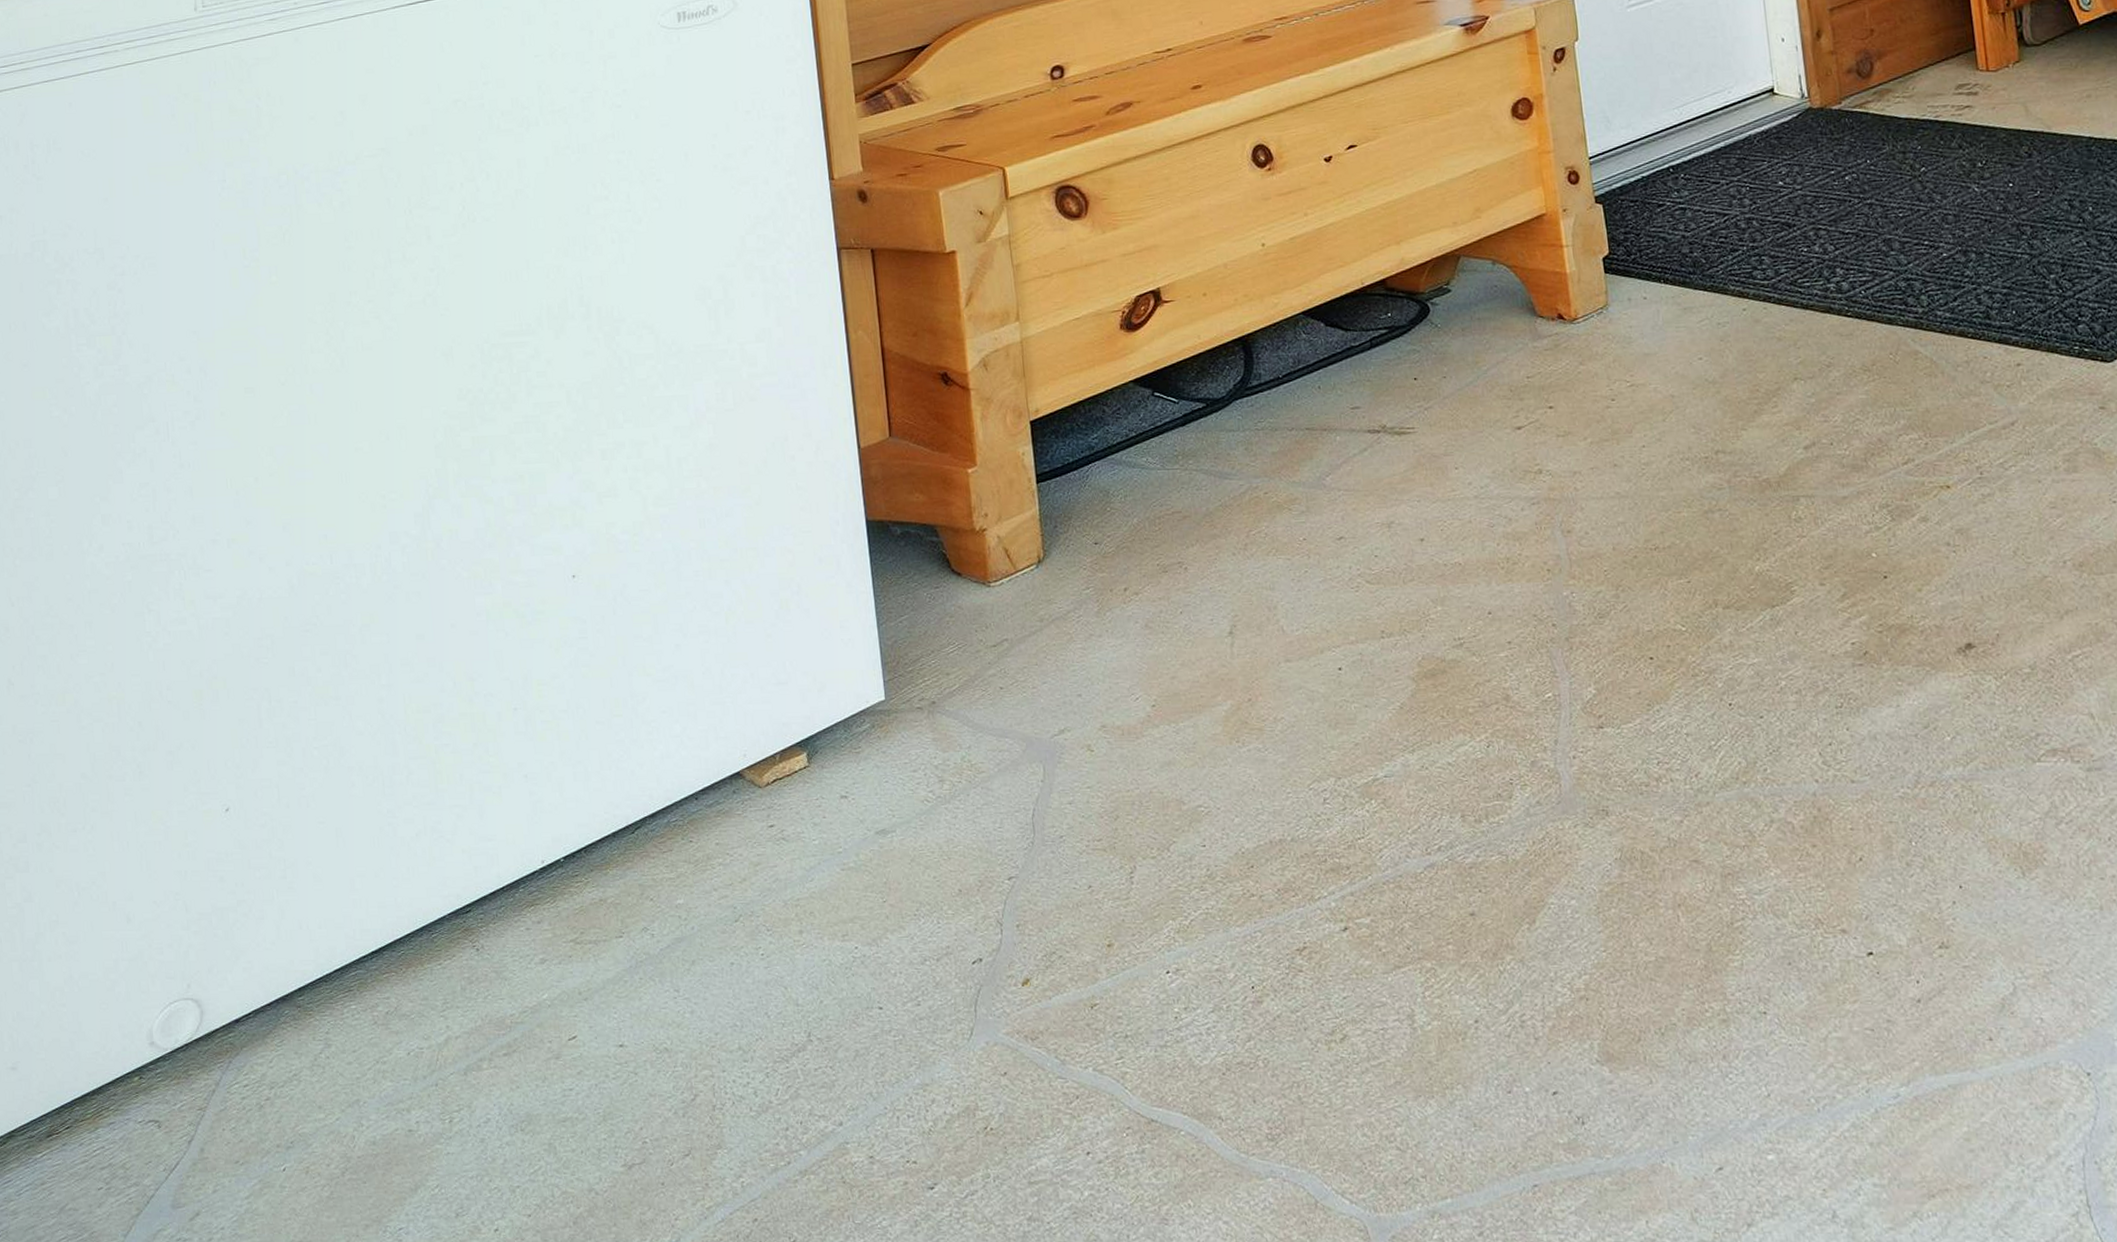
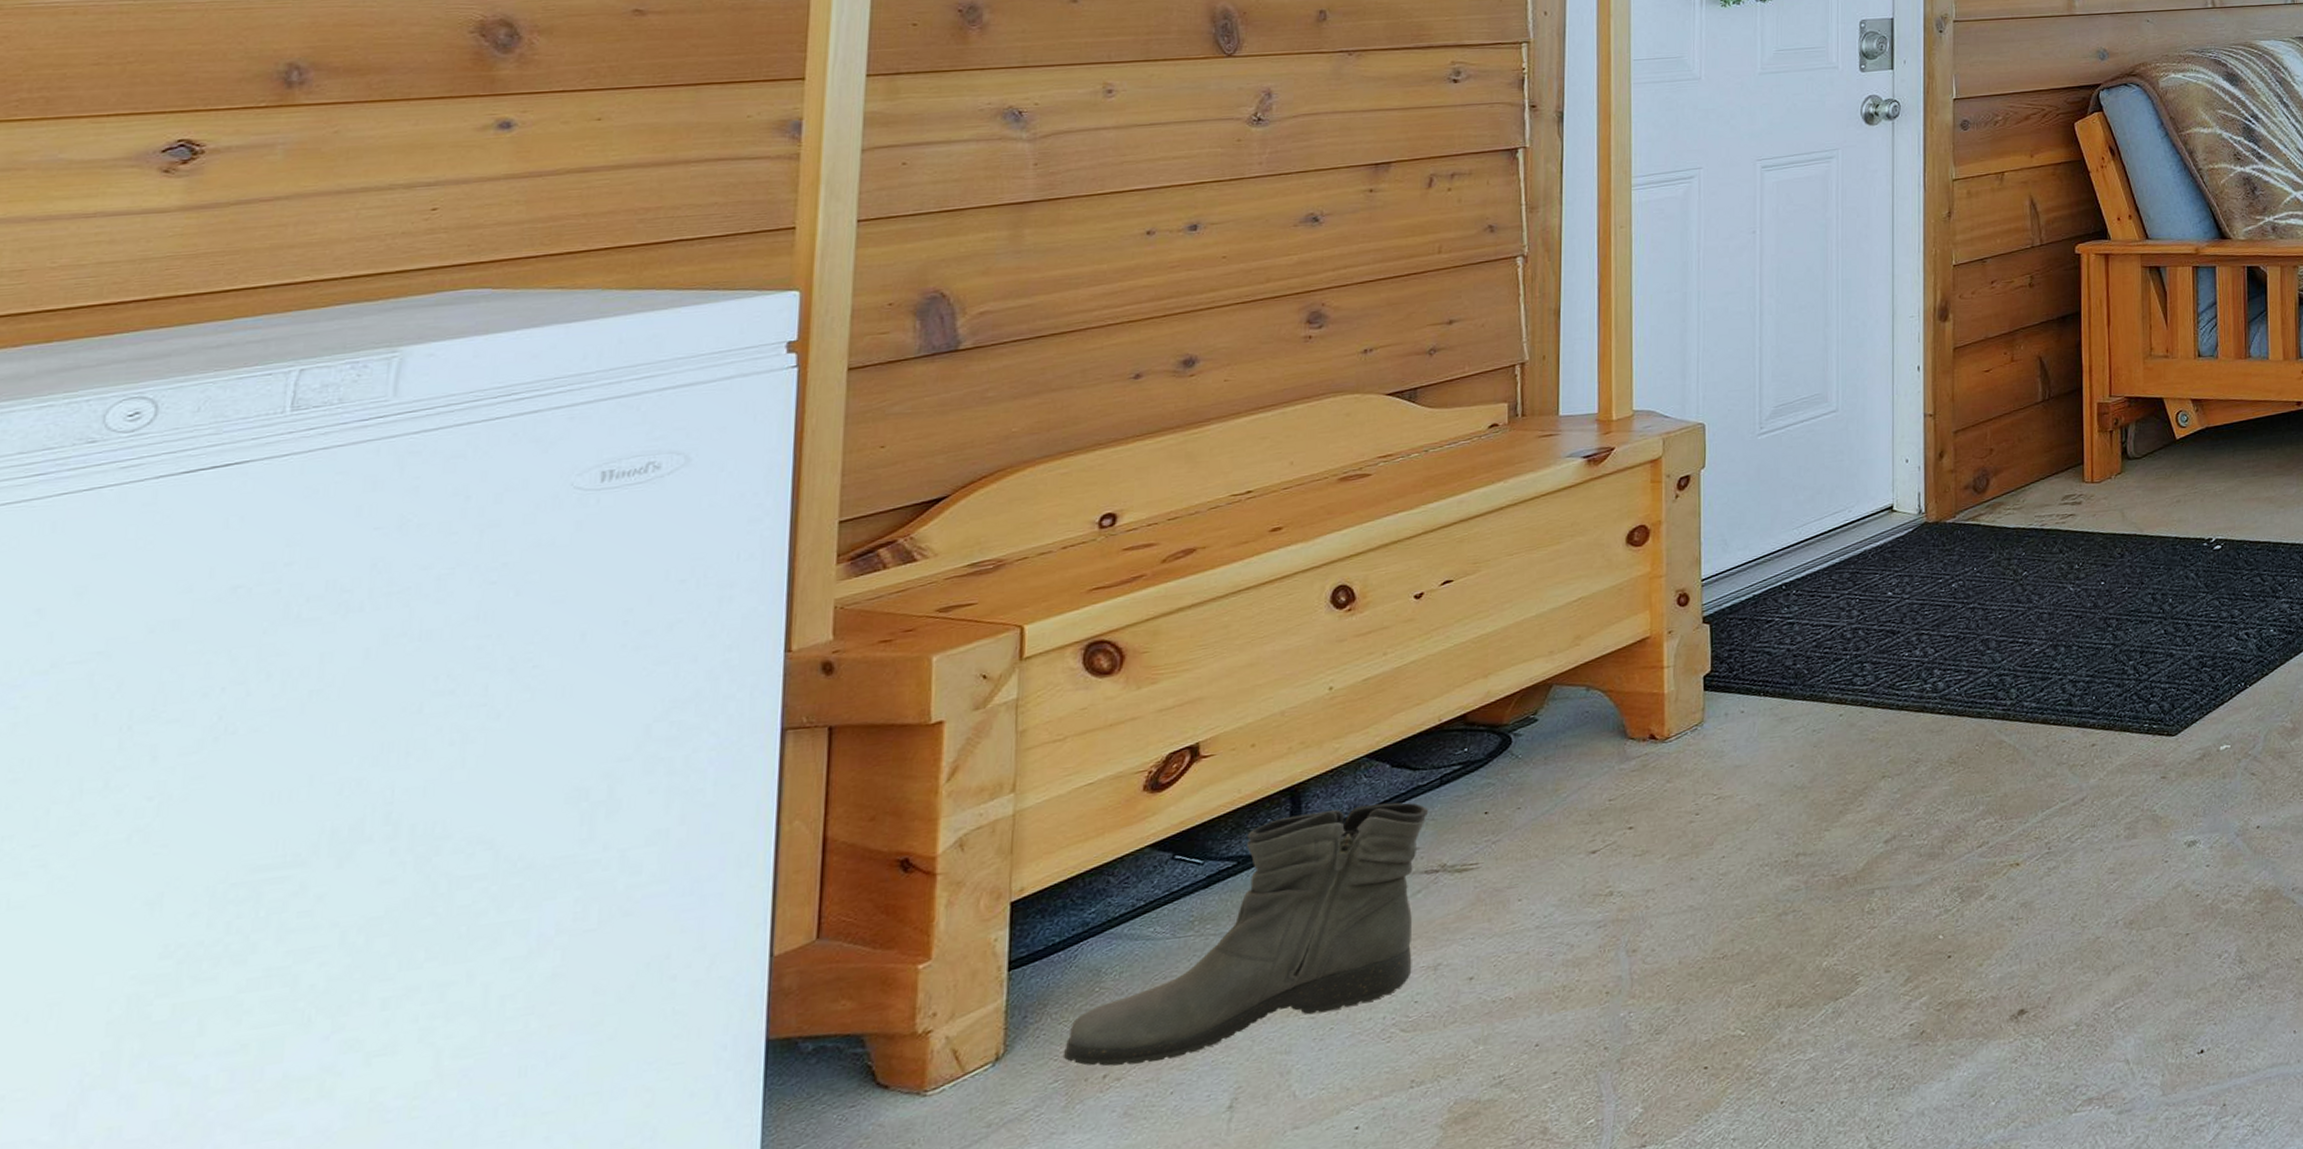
boot: none [1089,360,1369,582] -> present [1063,802,1429,1067]

